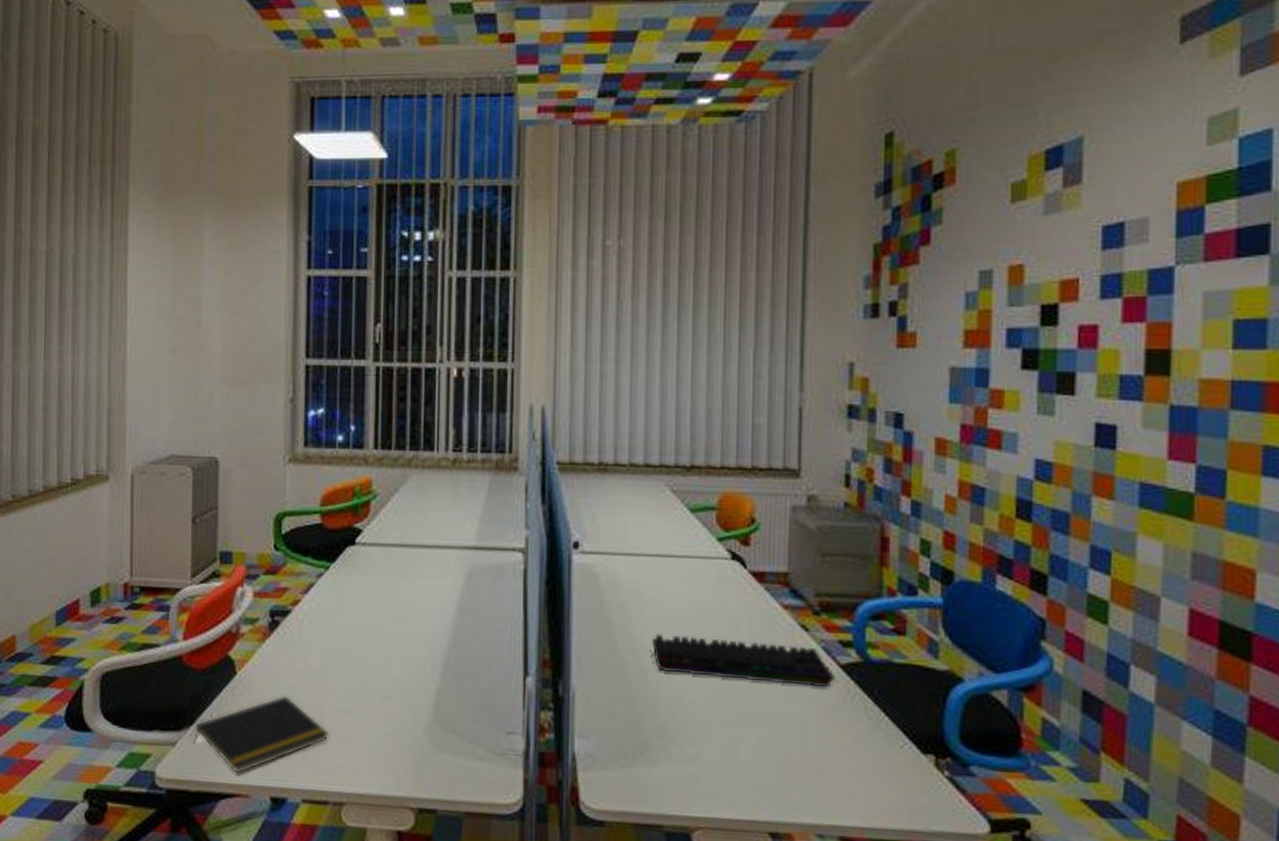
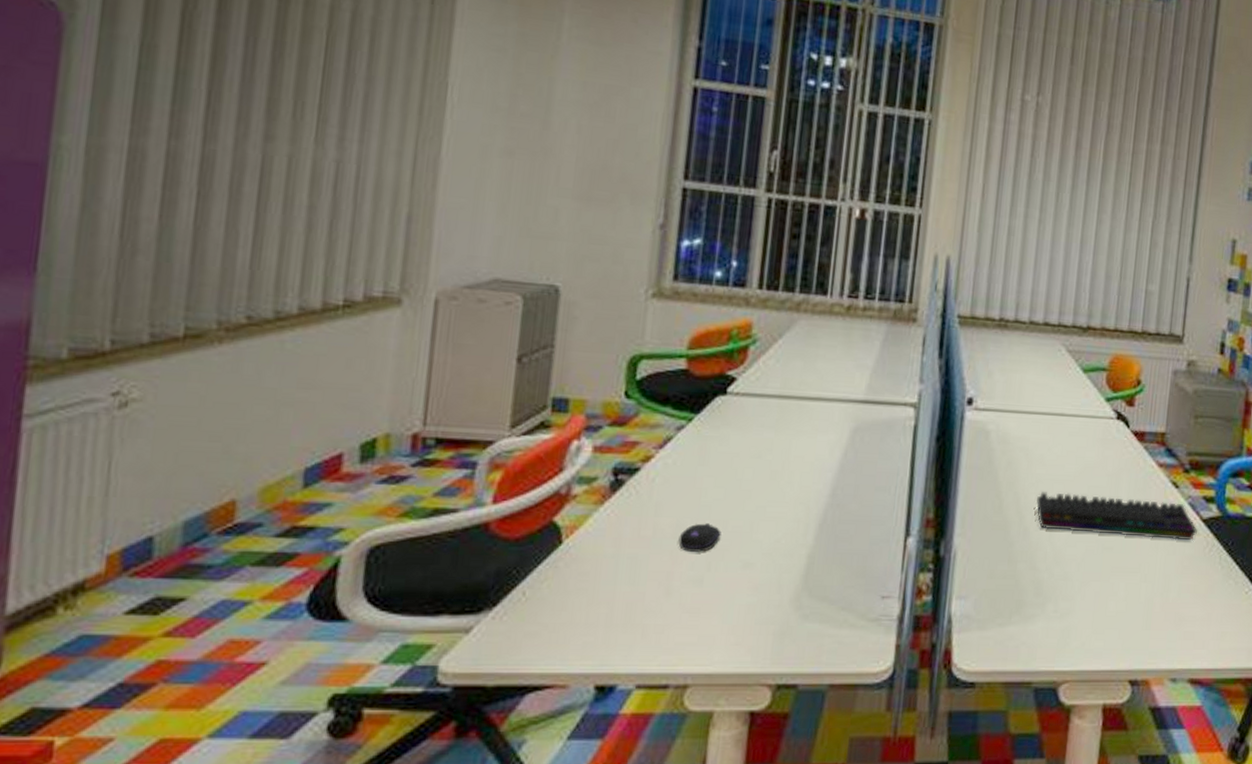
notepad: present [194,695,329,774] -> none [496,566,677,660]
computer mouse: none [326,659,361,685] -> present [678,523,721,552]

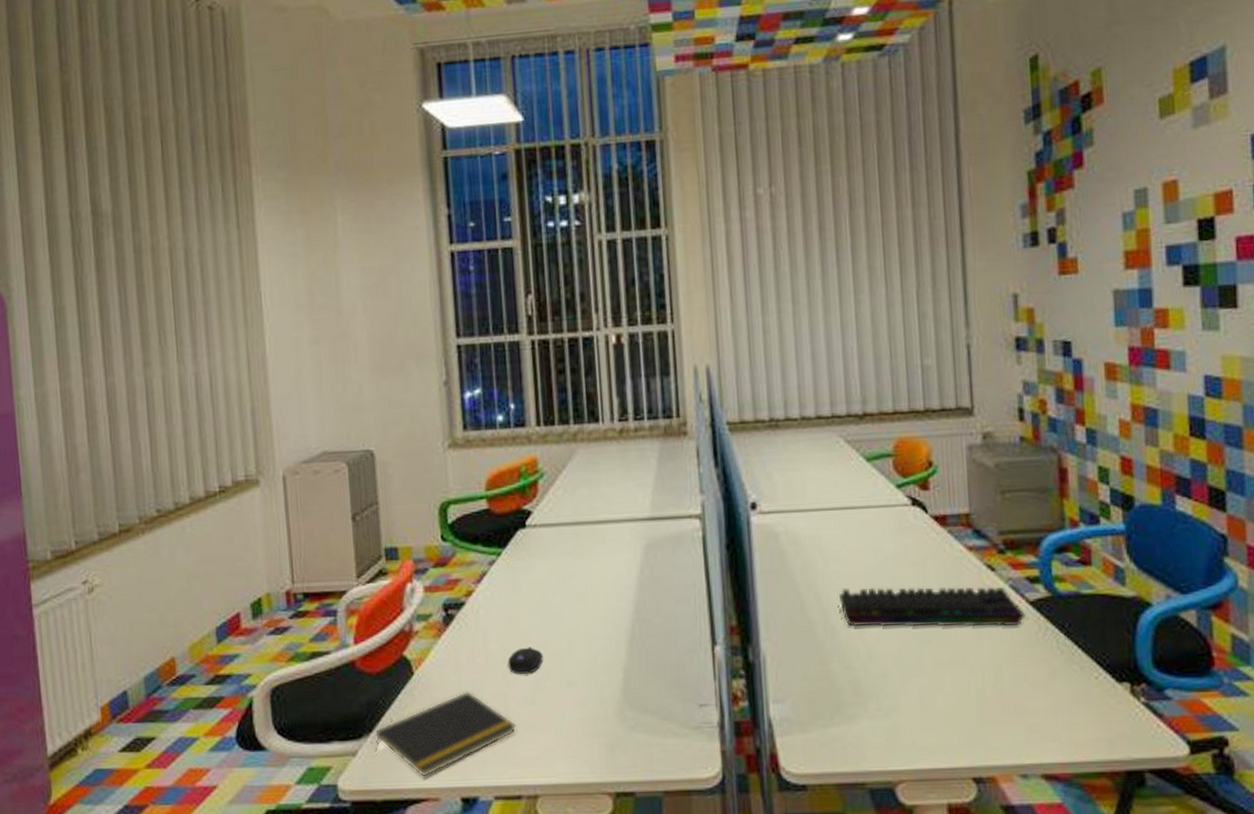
notepad: none [496,566,677,660] -> present [374,691,517,777]

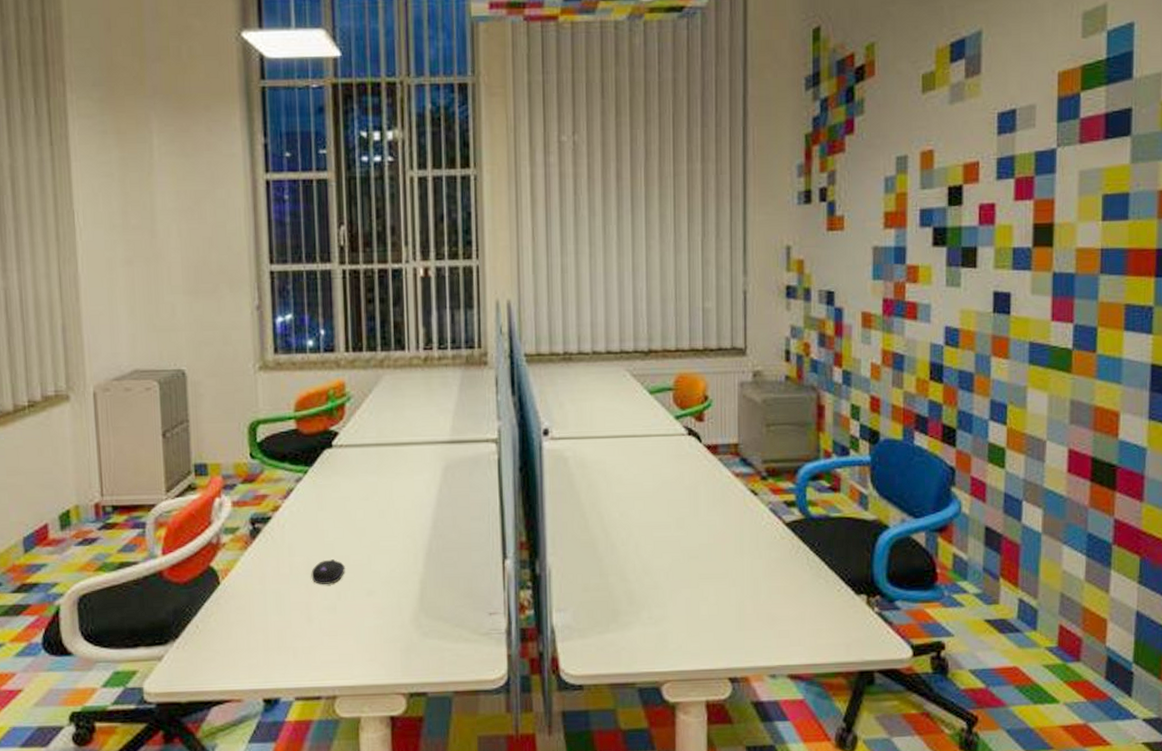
notepad: present [374,691,517,777] -> none [180,599,318,680]
keyboard: present [838,587,1025,627] -> none [619,508,781,545]

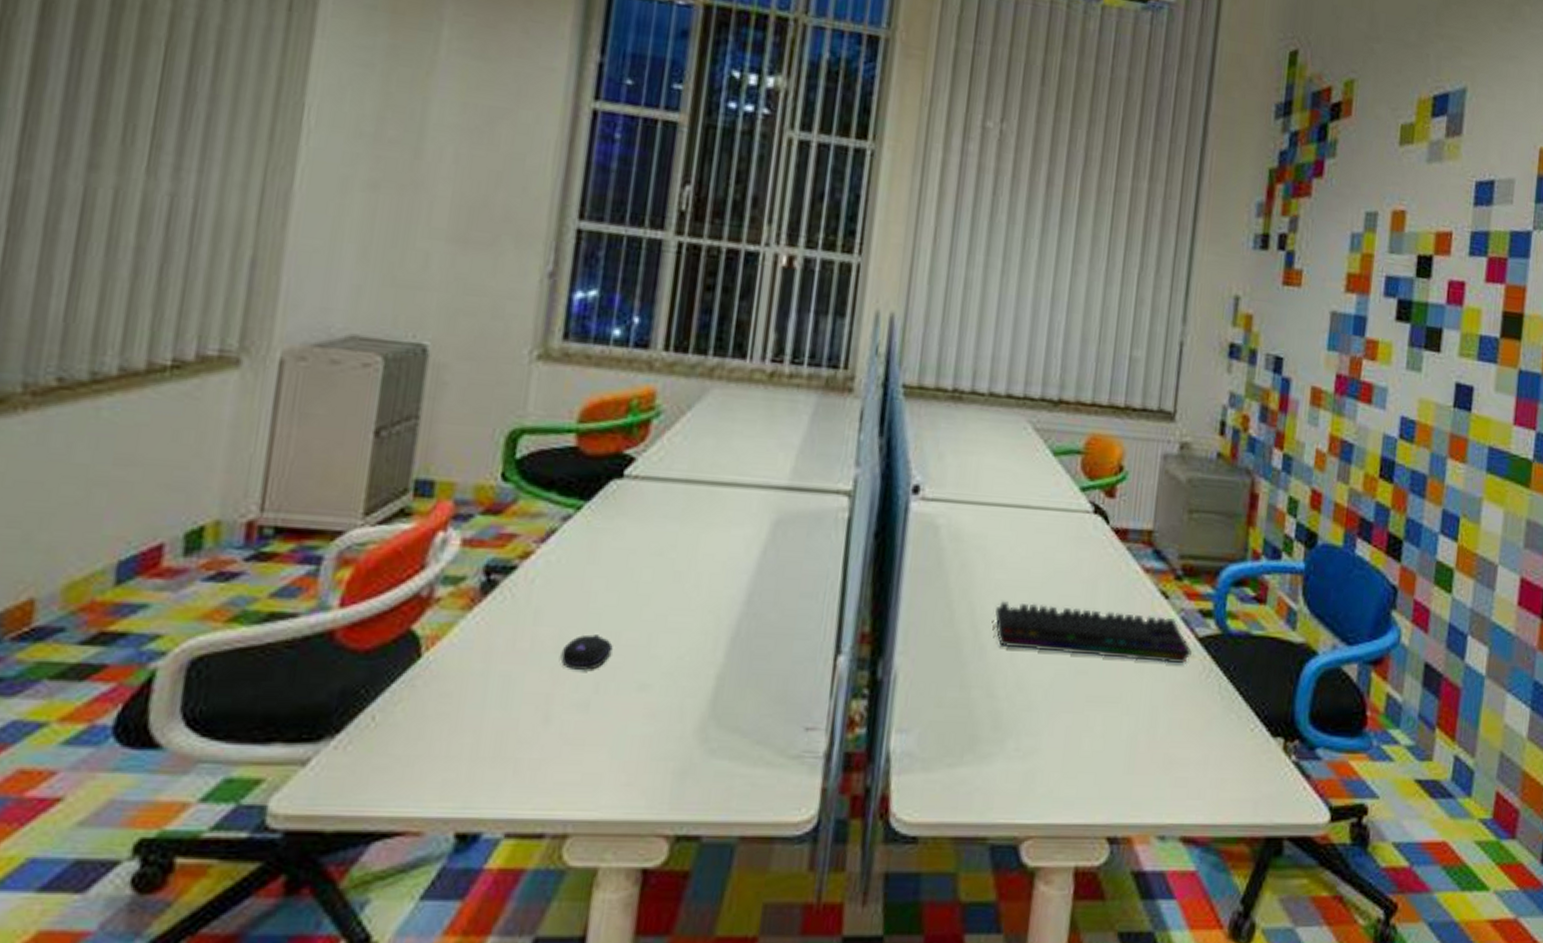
keyboard: none [619,508,781,545] -> present [994,601,1192,664]

